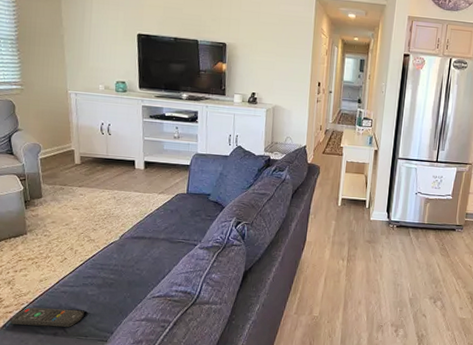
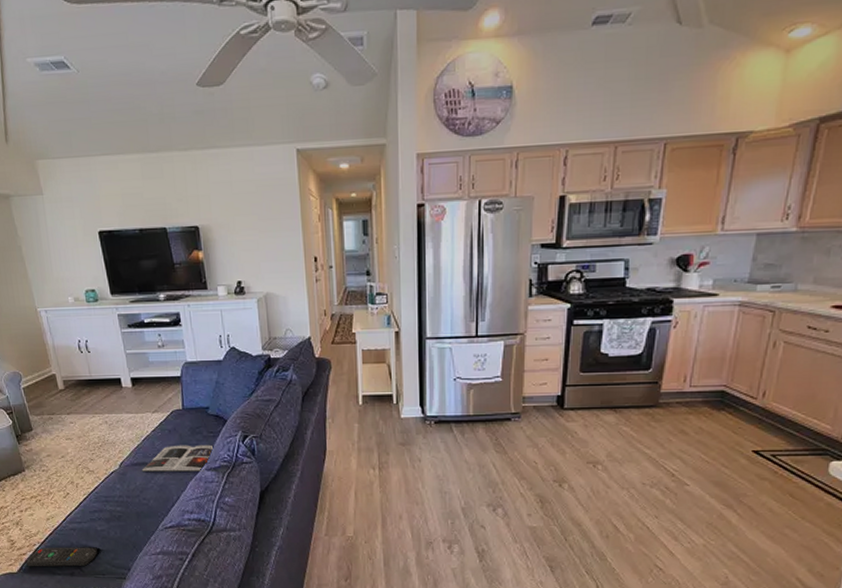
magazine: none [140,224,208,250] -> present [141,444,213,472]

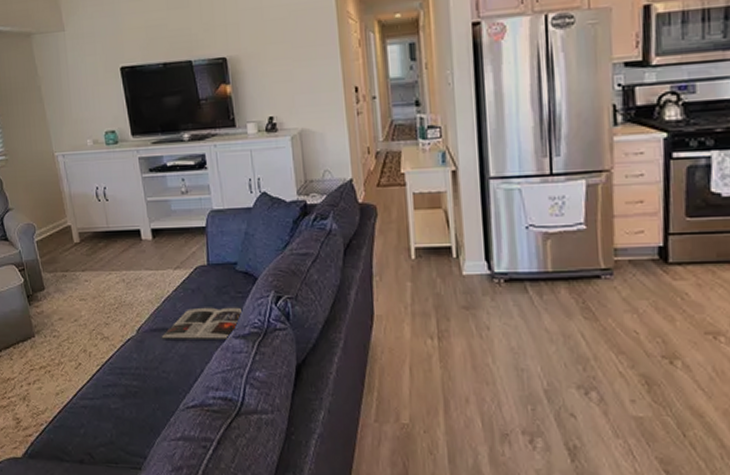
remote control: present [26,547,98,567] -> none [32,428,110,452]

